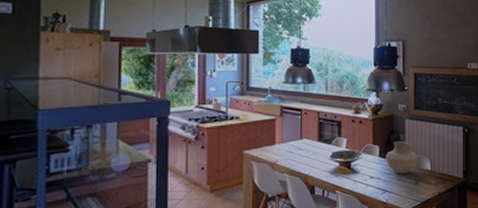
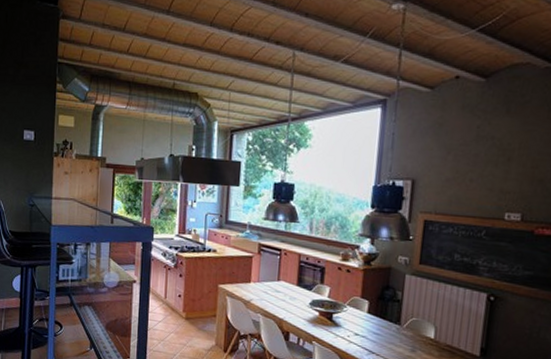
vase: present [385,141,418,174] -> none [375,299,419,338]

